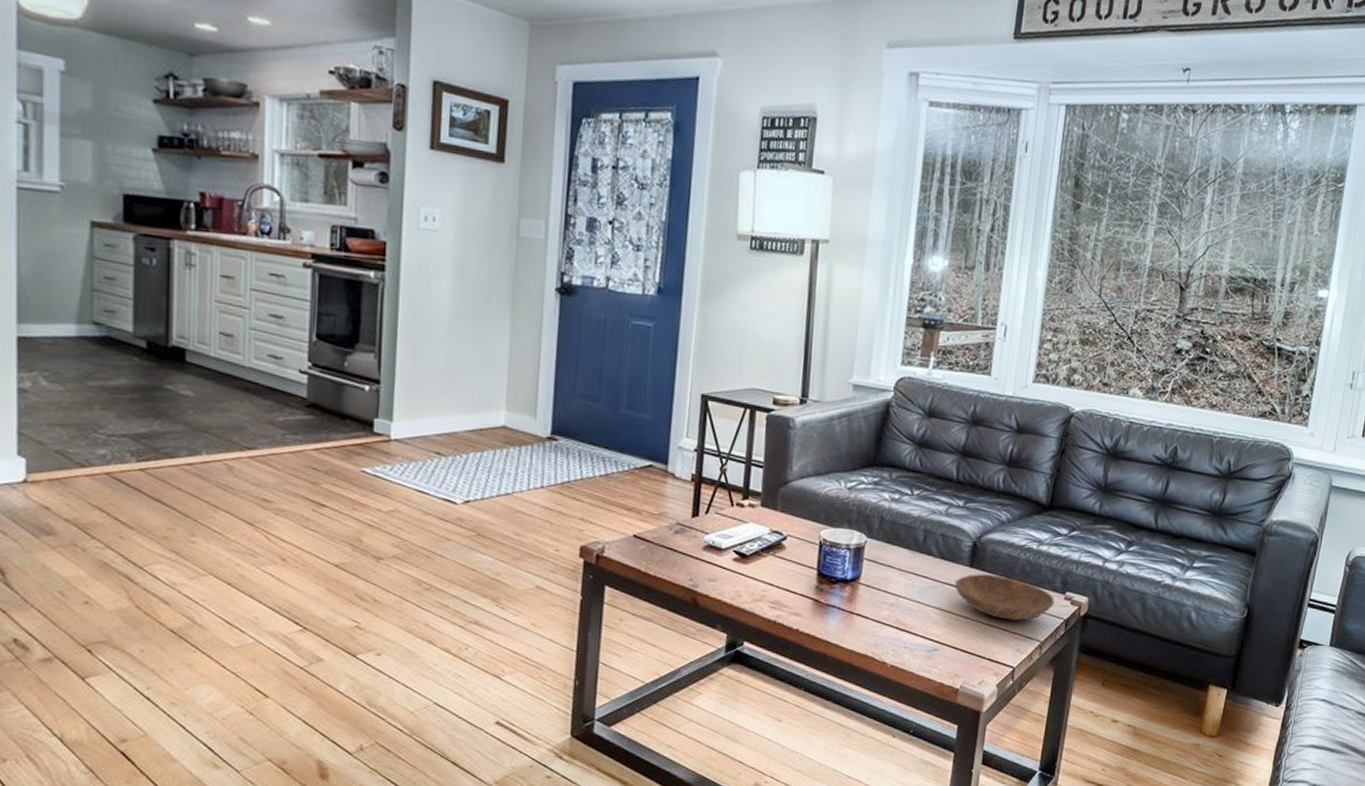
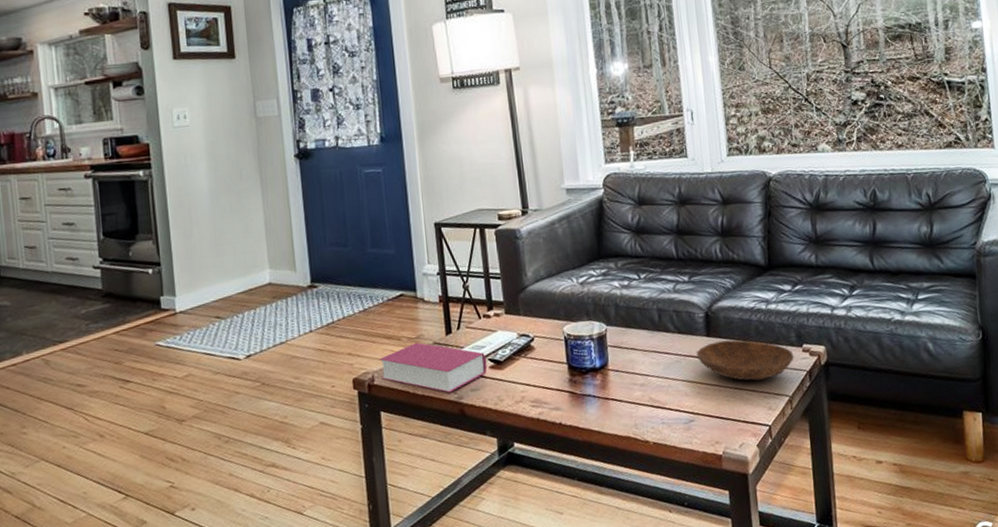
book: none [611,519,732,579] -> present [379,342,487,393]

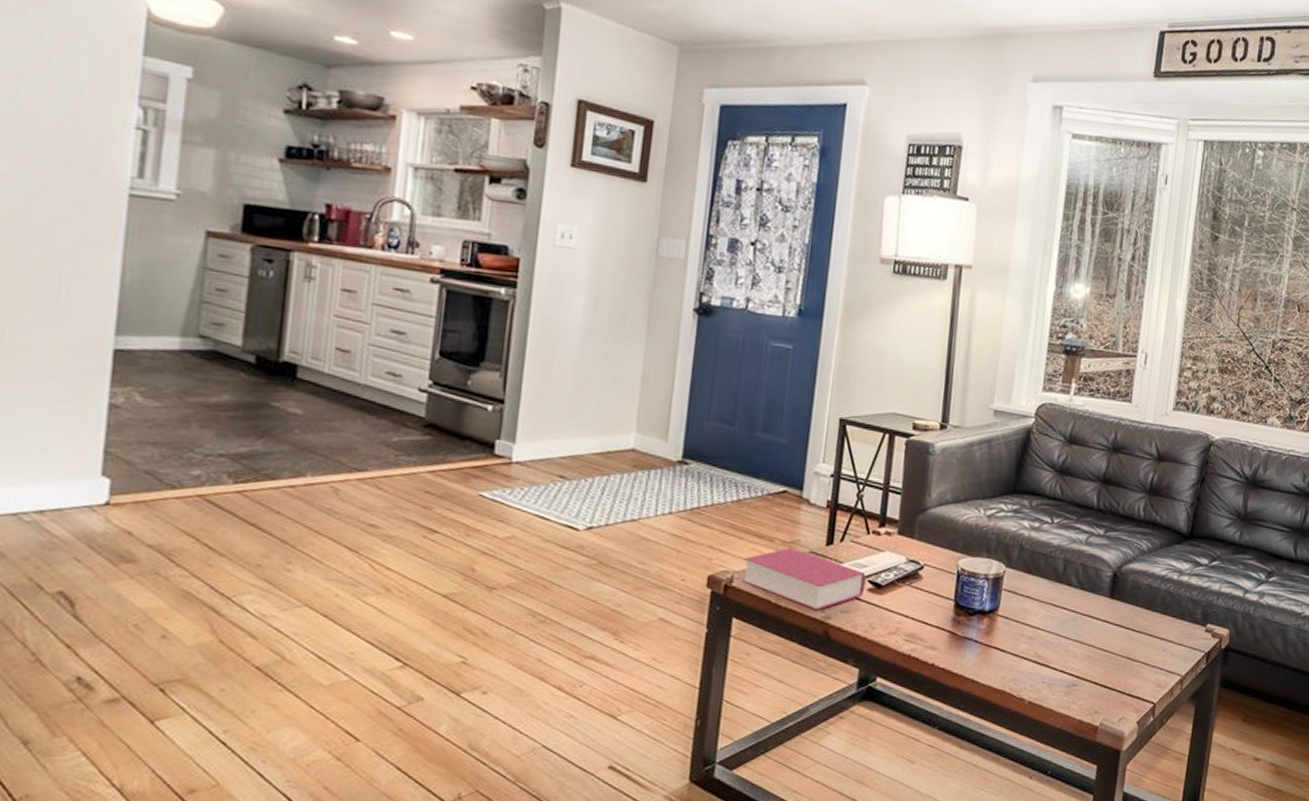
bowl: present [696,339,794,381] -> none [1094,605,1196,654]

